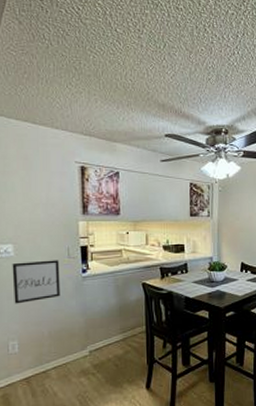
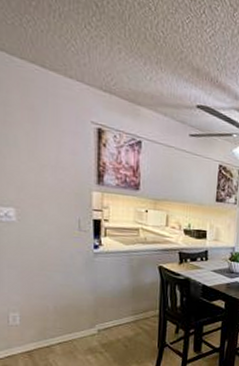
wall art: present [12,260,60,304] -> none [14,229,69,275]

